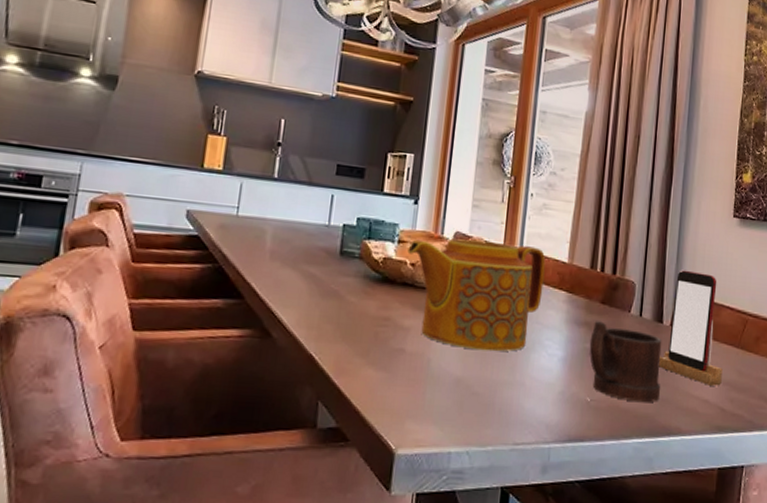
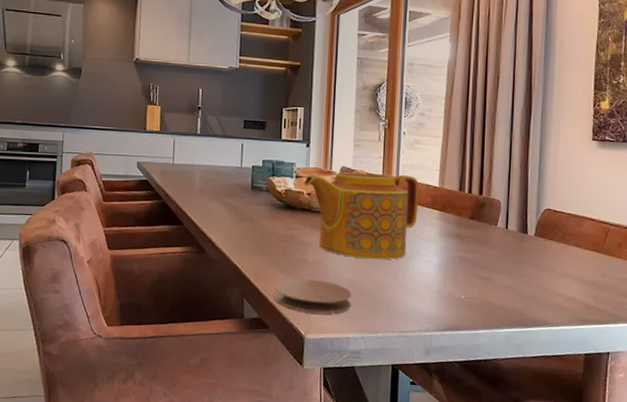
coaster: none [360,374,459,422] -> present [275,278,353,314]
mug: present [589,321,662,403] -> none [461,233,528,300]
smartphone: present [659,270,723,386] -> none [525,188,586,286]

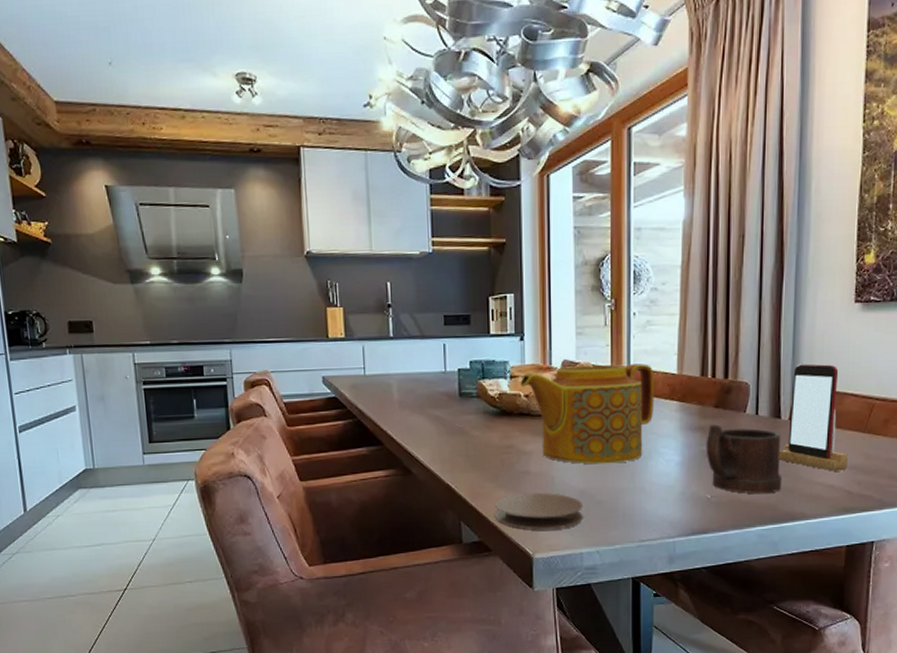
mug: none [461,233,528,300] -> present [705,424,782,494]
smartphone: none [525,188,586,286] -> present [779,363,848,472]

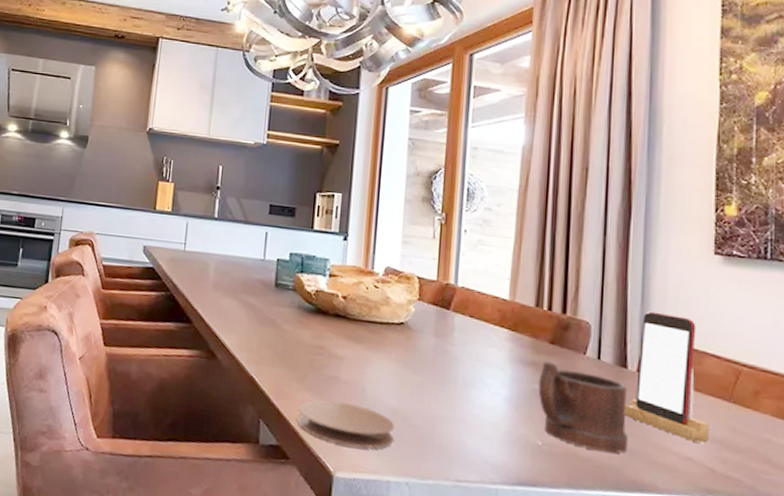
teapot: present [520,363,655,465] -> none [339,273,484,387]

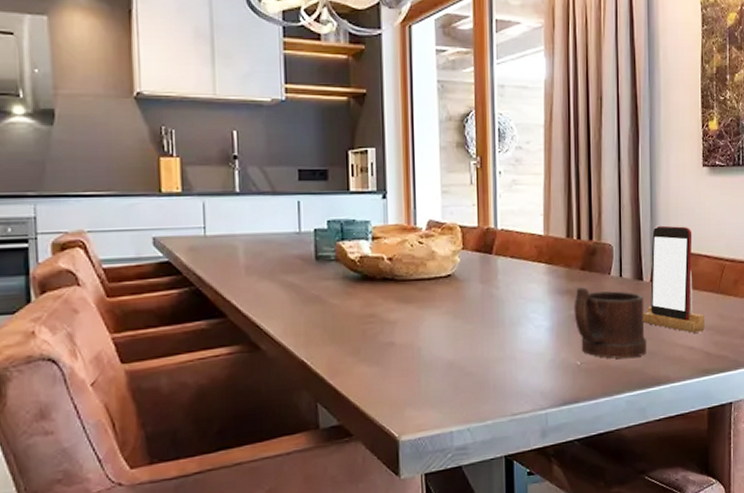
coaster: present [298,400,396,449] -> none [357,366,453,409]

